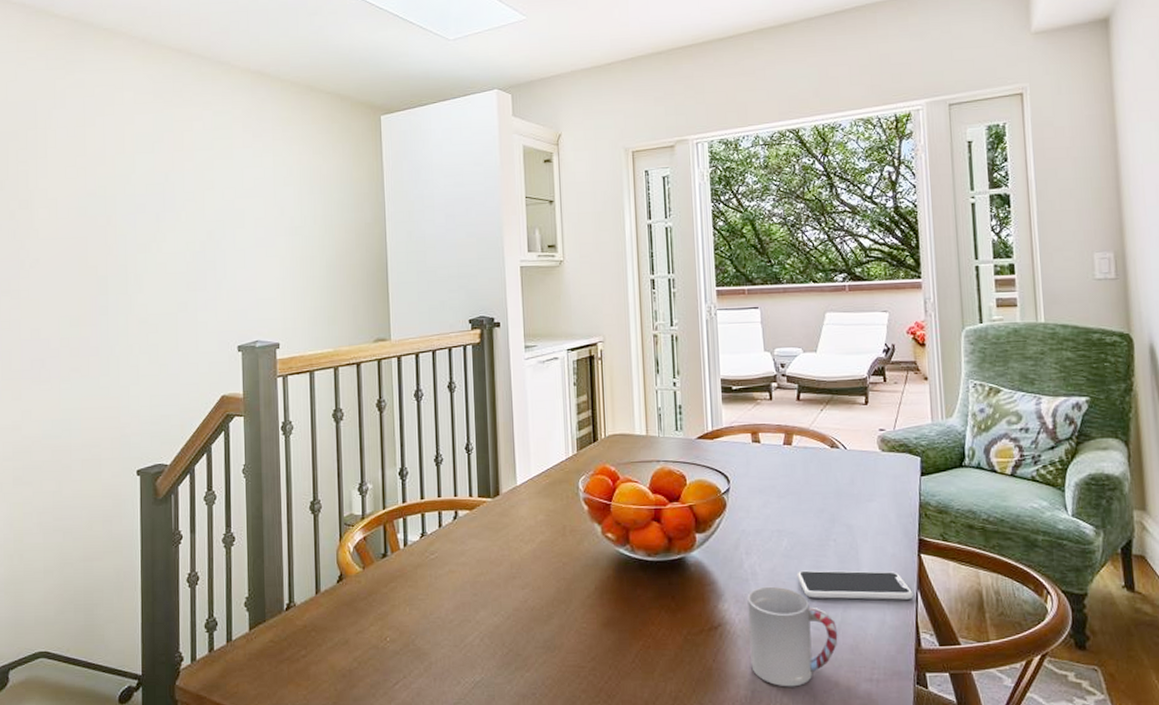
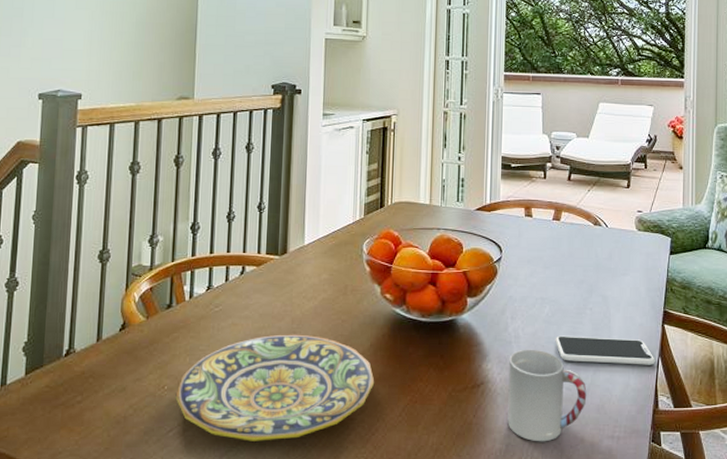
plate: none [398,579,603,693] -> present [175,334,375,441]

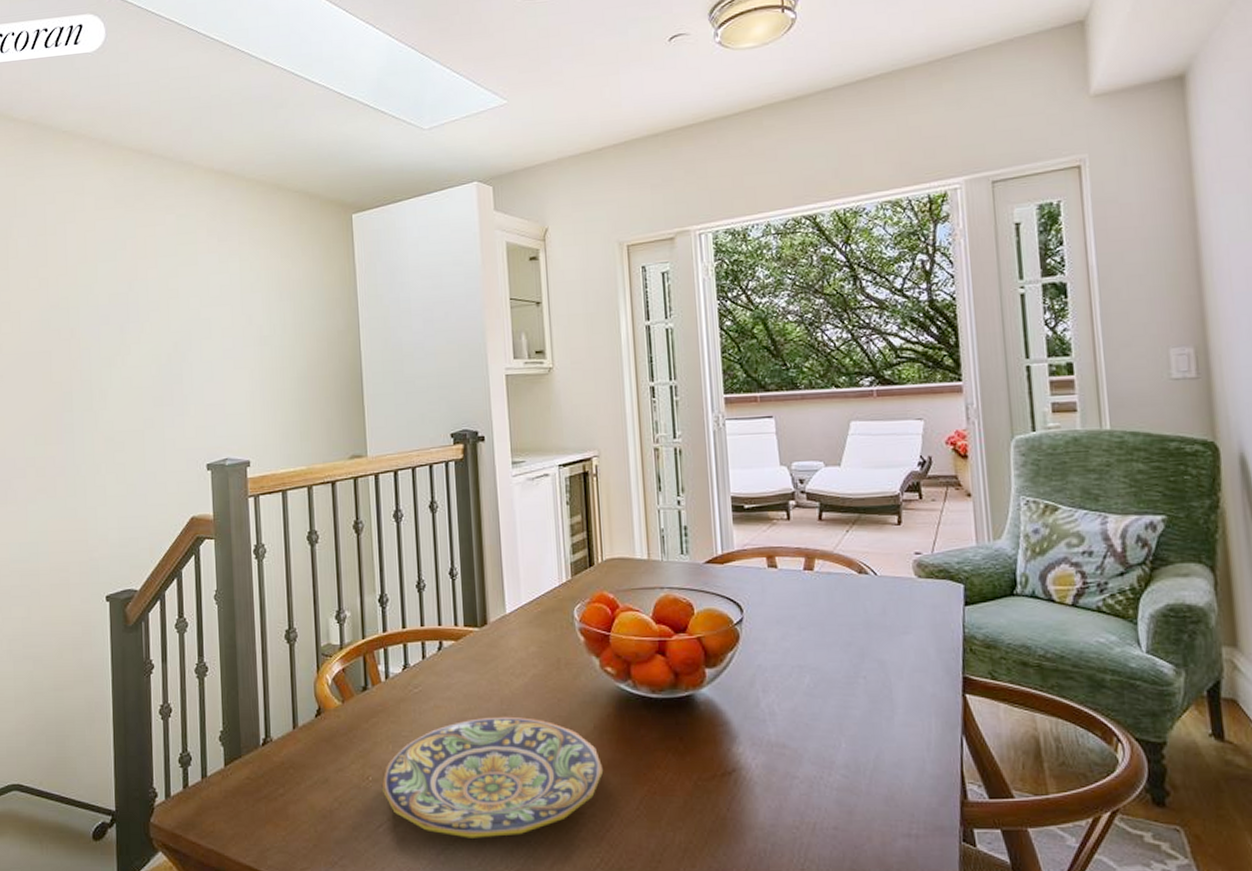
cup: present [508,349,587,442] -> none [765,728,870,841]
smartphone: present [555,335,655,365] -> none [821,711,958,746]

